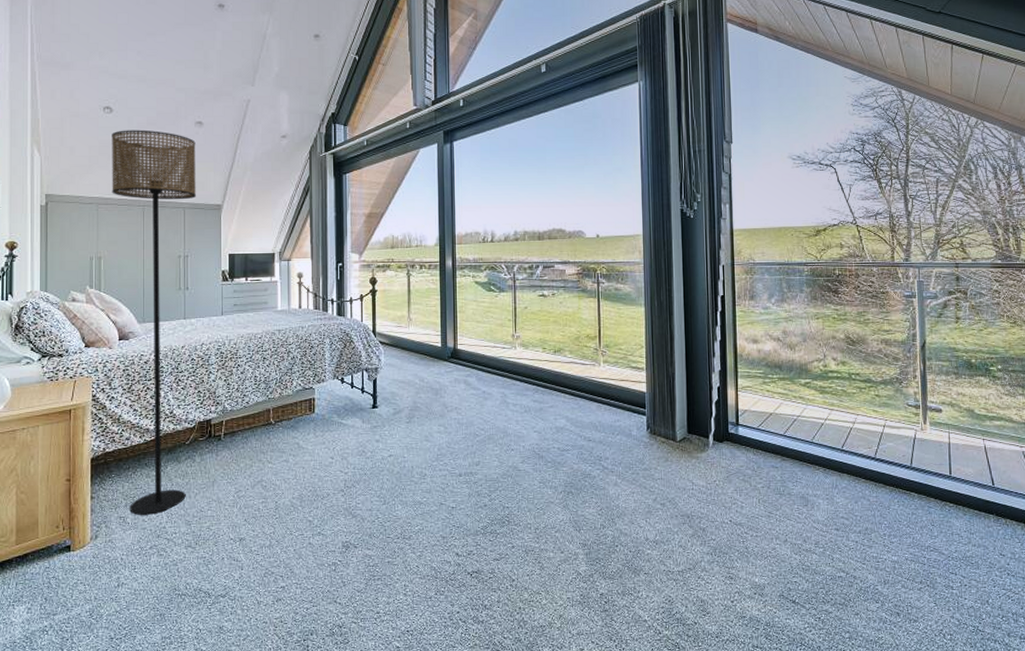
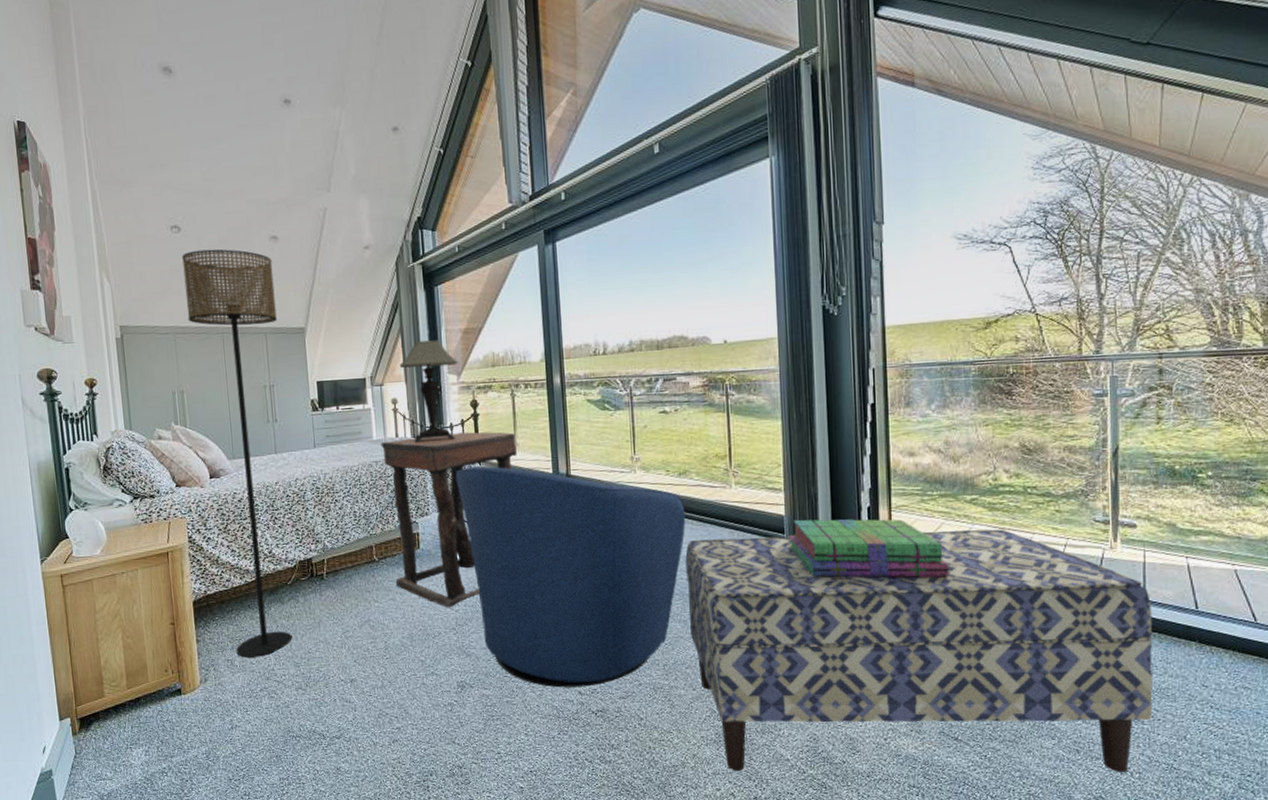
side table: none [284,306,410,471] -> present [380,432,517,608]
table lamp: none [307,222,362,314] -> present [399,340,459,443]
armchair: none [352,337,559,549] -> present [455,465,686,688]
bench: none [558,409,960,635] -> present [685,529,1153,773]
stack of books: none [649,396,787,452] -> present [789,519,949,578]

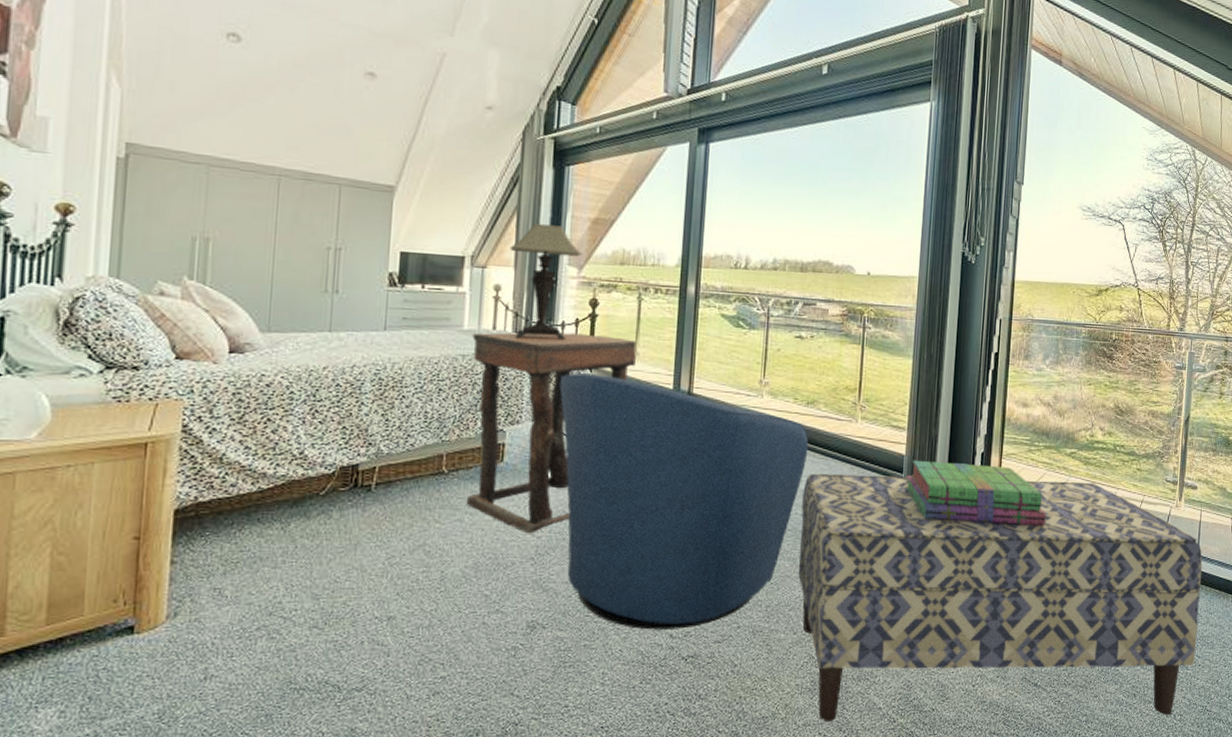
floor lamp: present [182,249,292,658] -> none [229,68,364,586]

